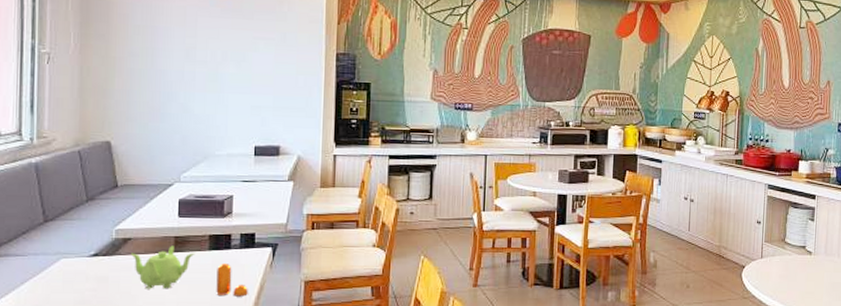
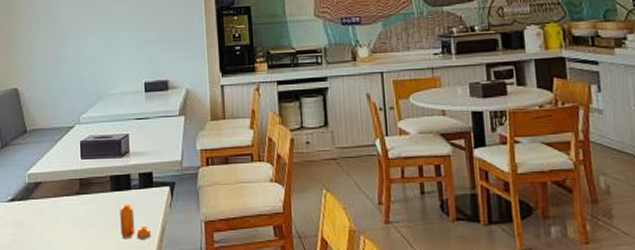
teapot: present [131,245,195,289] -> none [43,188,99,233]

